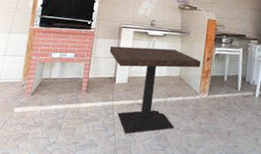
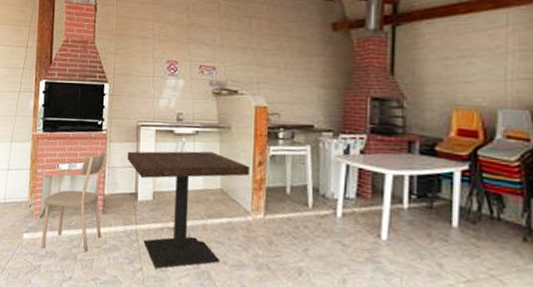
dining chair: none [30,44,94,123] -> present [41,151,108,253]

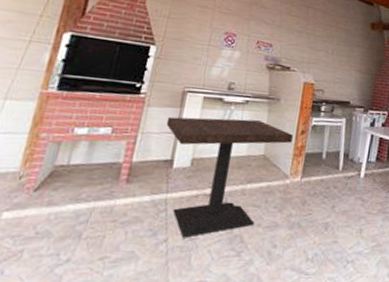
dining chair: present [41,151,108,253] -> none [29,115,143,229]

